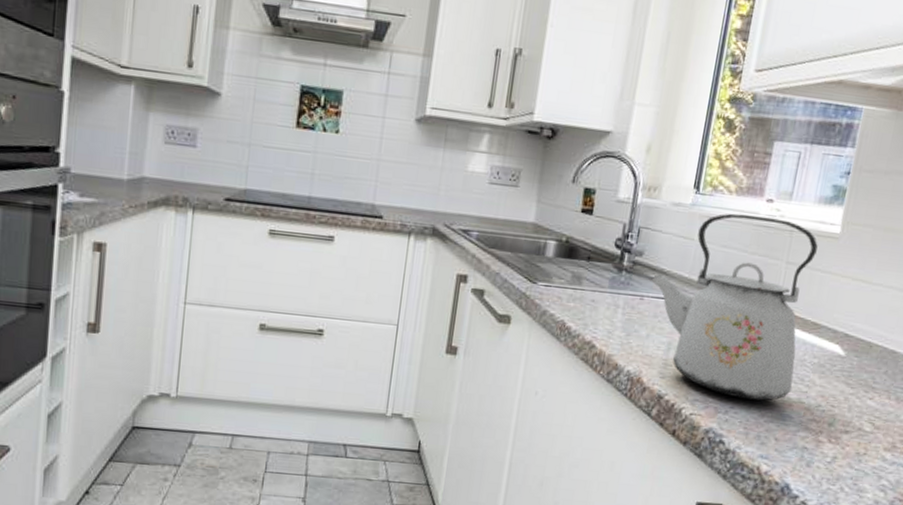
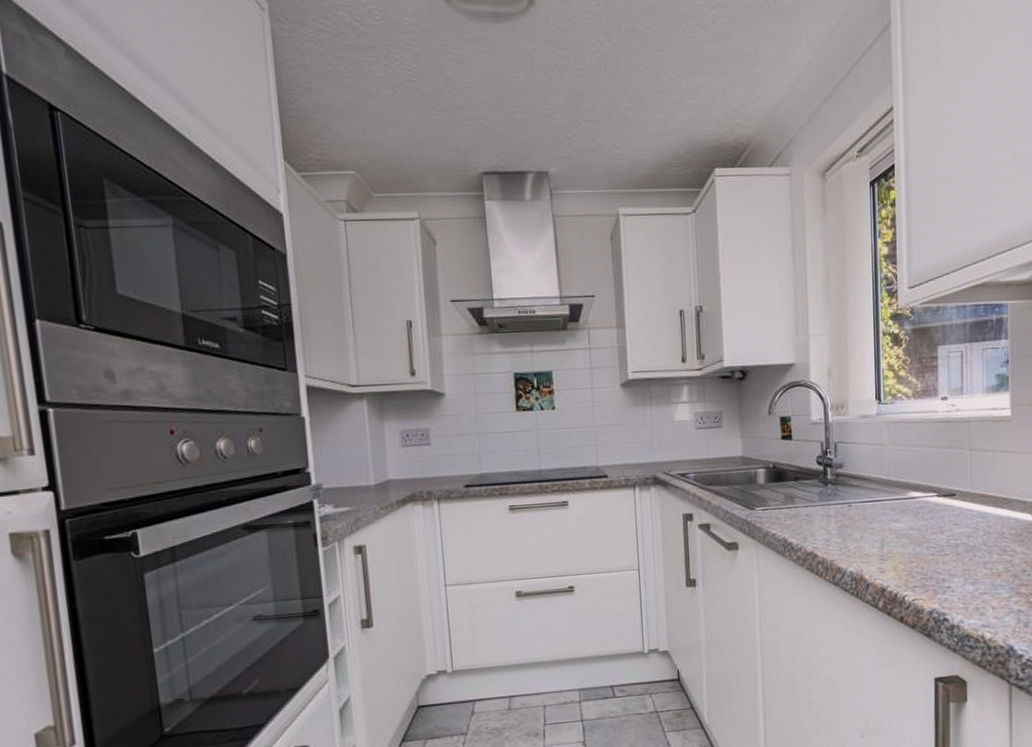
kettle: present [648,213,818,401] -> none [852,412,998,578]

